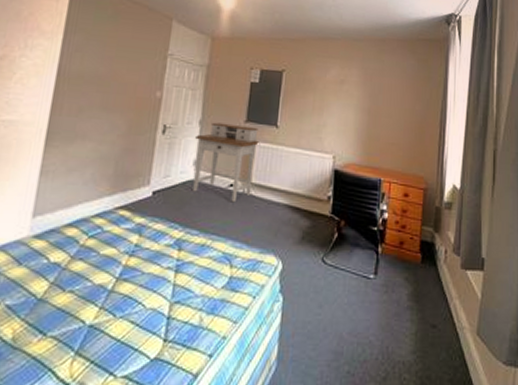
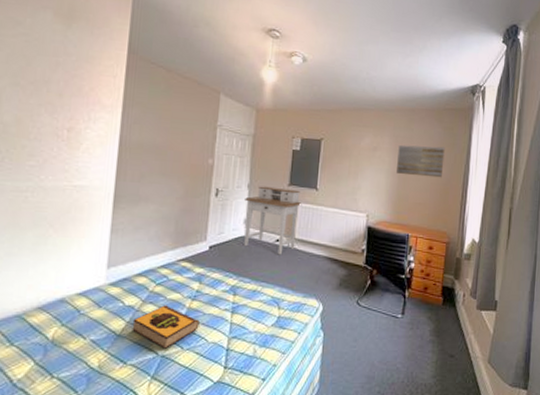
hardback book: none [56,262,137,317] -> present [132,305,200,349]
wall art: none [366,77,419,115] -> present [397,144,445,178]

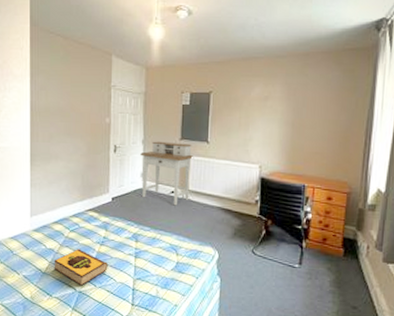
wall art: present [397,144,445,178] -> none [290,91,345,125]

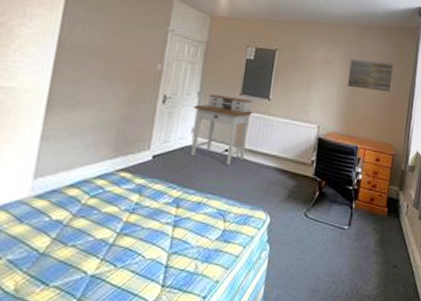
hardback book: present [54,249,108,286] -> none [58,219,137,267]
wall art: none [290,91,345,125] -> present [348,59,394,92]

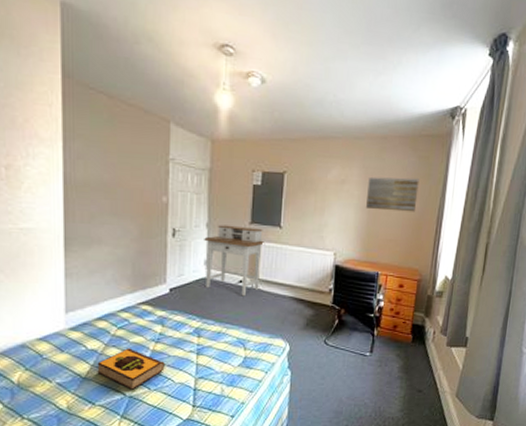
hardback book: none [58,219,137,267] -> present [97,348,165,390]

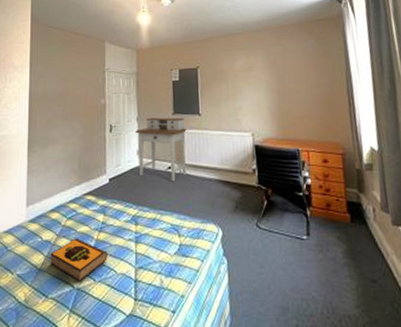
wall art: present [366,176,419,212] -> none [272,57,323,90]

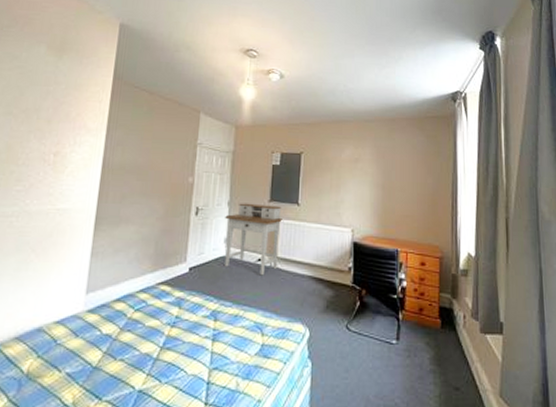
hardback book: present [50,238,107,281] -> none [108,333,179,382]

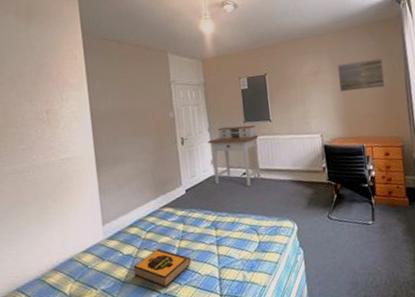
hardback book: none [108,333,179,382] -> present [133,248,191,287]
wall art: none [380,155,430,188] -> present [337,58,385,92]

